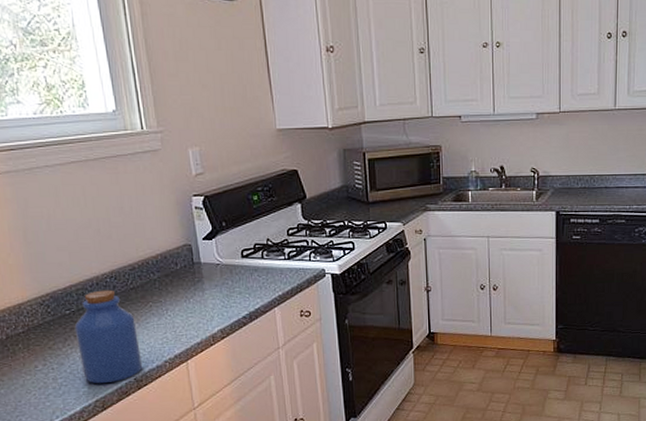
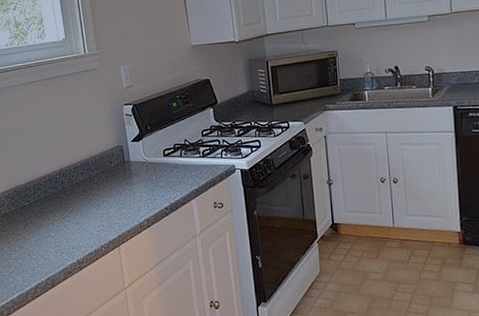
jar: present [74,289,143,384] -> none [32,185,84,265]

